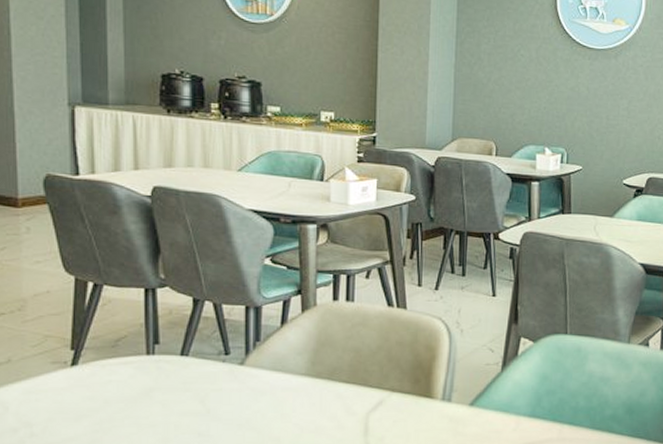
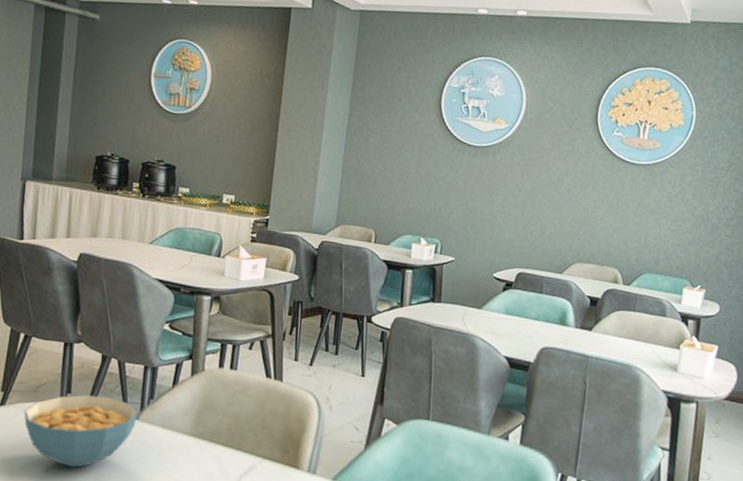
cereal bowl: none [102,343,242,426] -> present [24,394,137,468]

